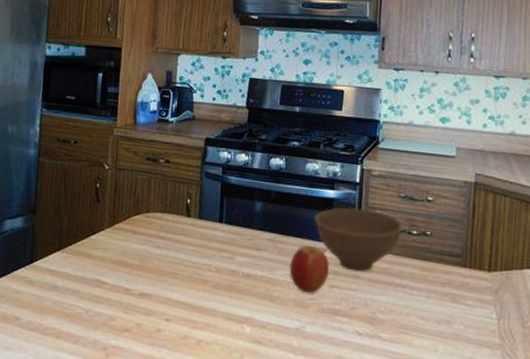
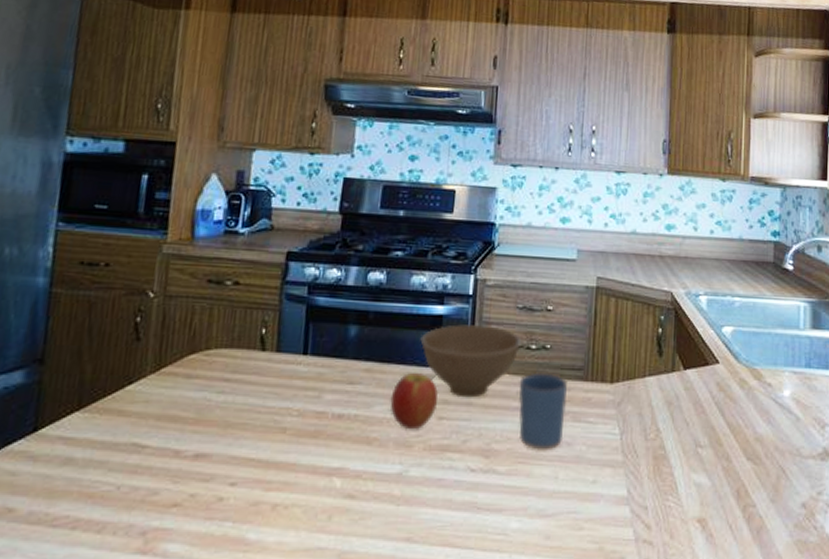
mug: none [401,256,446,324] -> present [519,374,567,449]

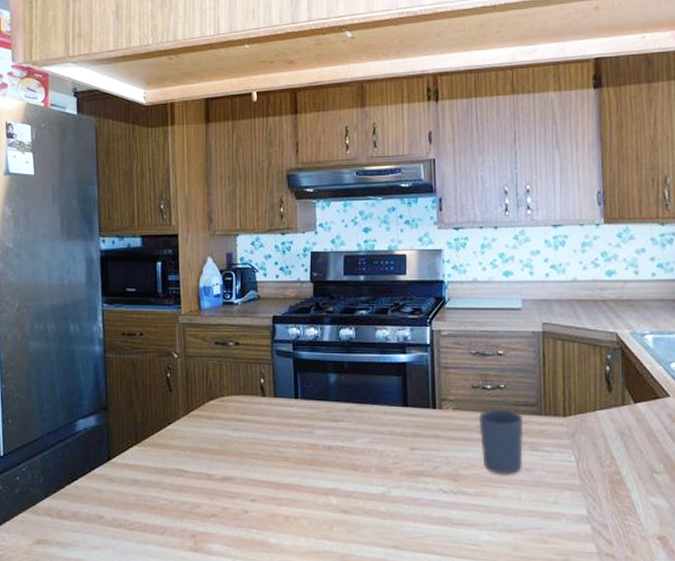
fruit: present [390,373,439,430] -> none [369,412,409,459]
bowl: present [420,324,522,398] -> none [389,368,478,432]

